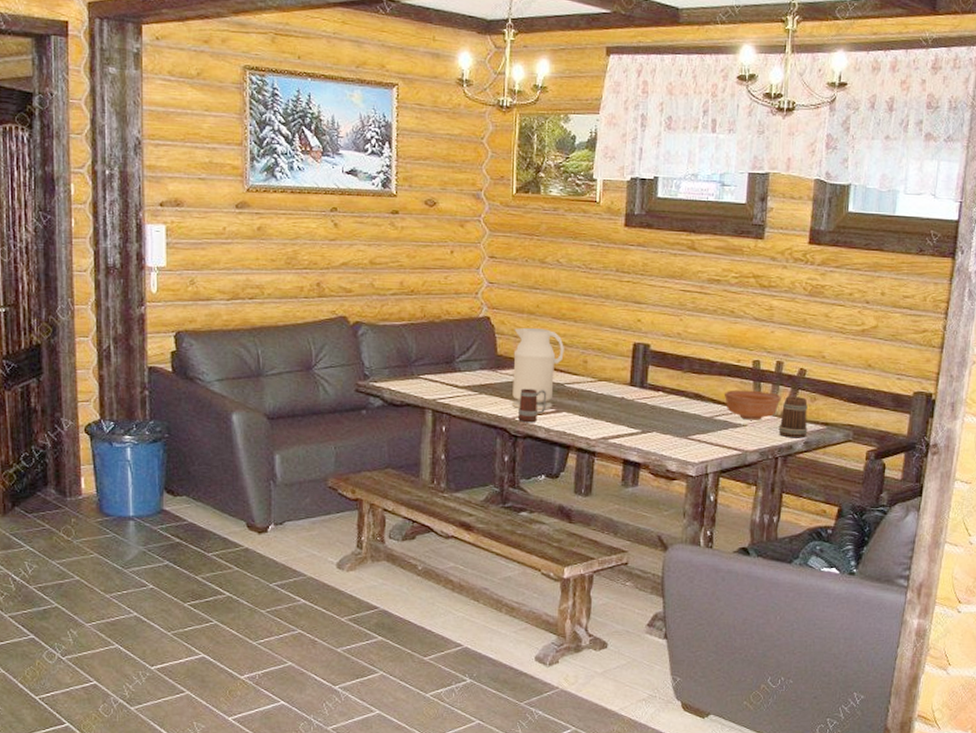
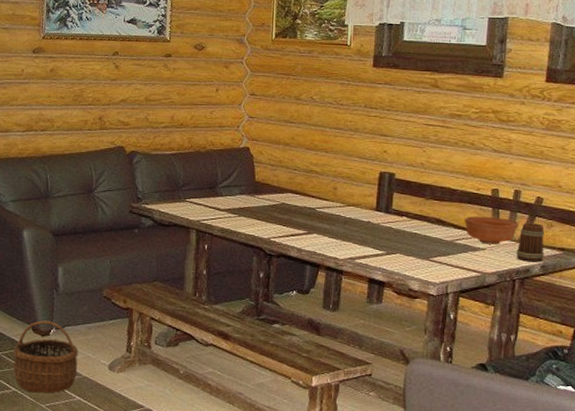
wicker basket: none [226,516,302,597] -> present [13,320,79,393]
water jug: present [512,328,564,410] -> none [268,157,316,232]
beer mug: present [518,388,547,423] -> none [273,212,300,243]

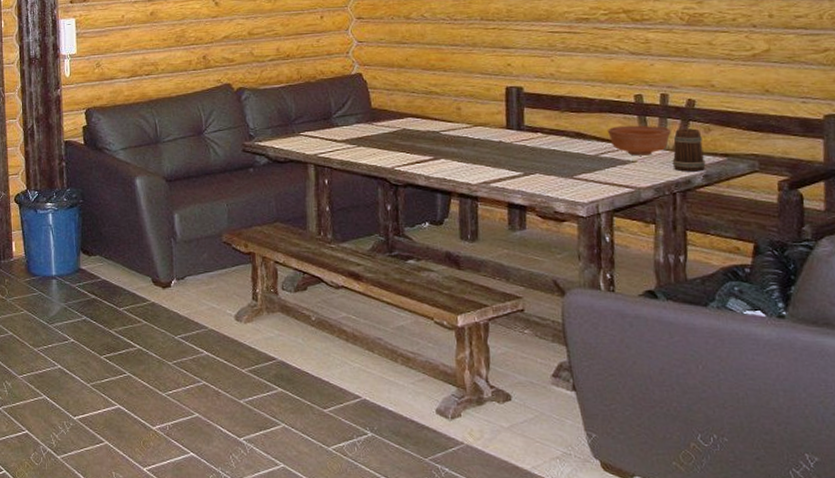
wicker basket: present [13,320,79,393] -> none [135,271,203,349]

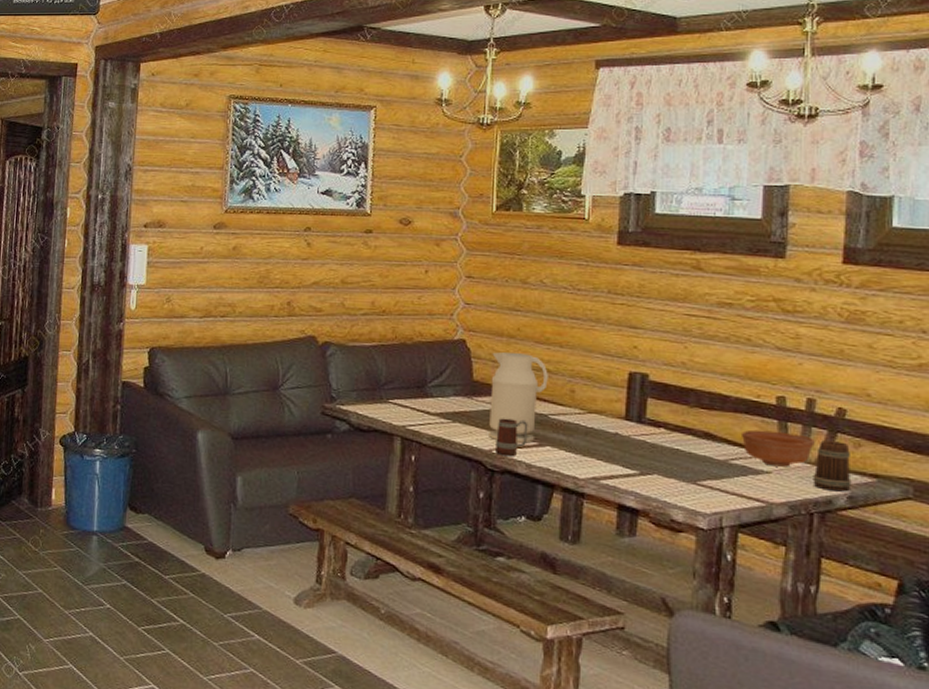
water jug: none [386,80,437,159] -> present [489,352,548,444]
beer mug: none [396,138,424,172] -> present [496,418,528,457]

